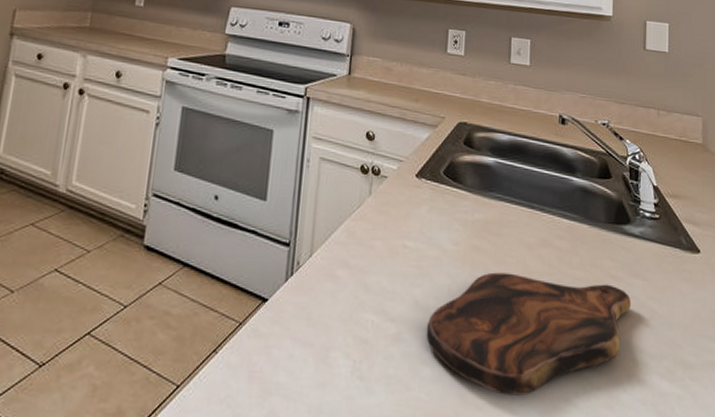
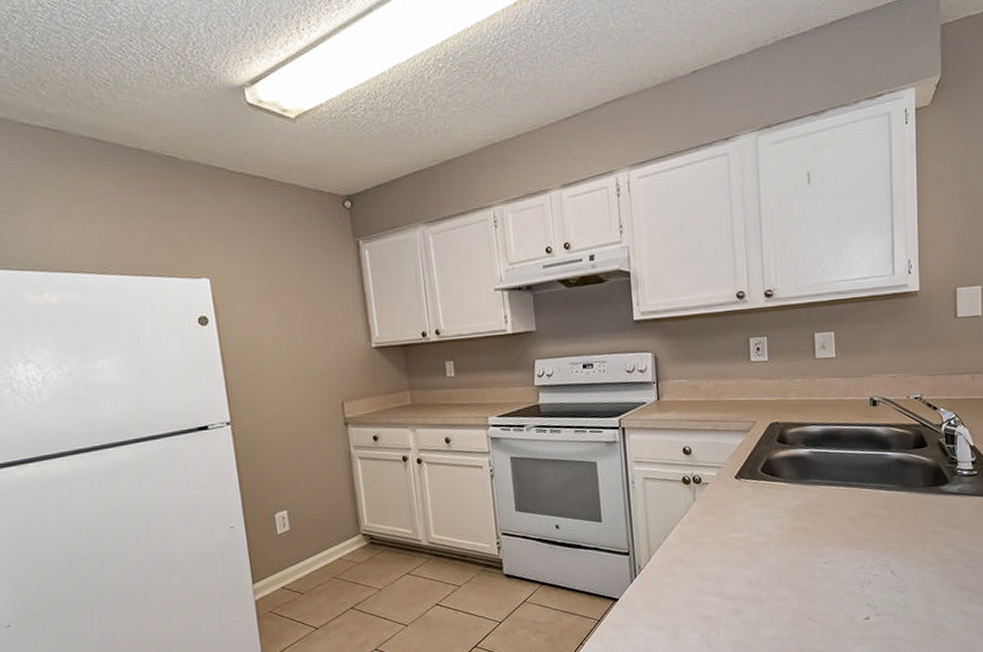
cutting board: present [426,272,631,396] -> none [762,538,952,641]

